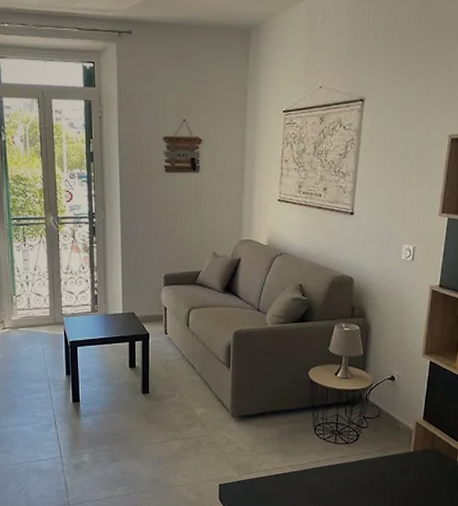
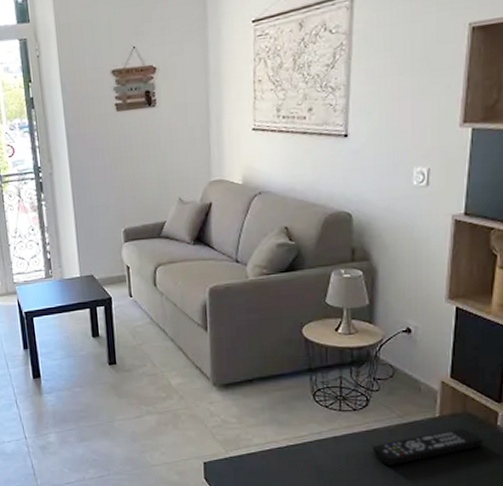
remote control: none [359,462,446,492] -> present [372,428,483,465]

